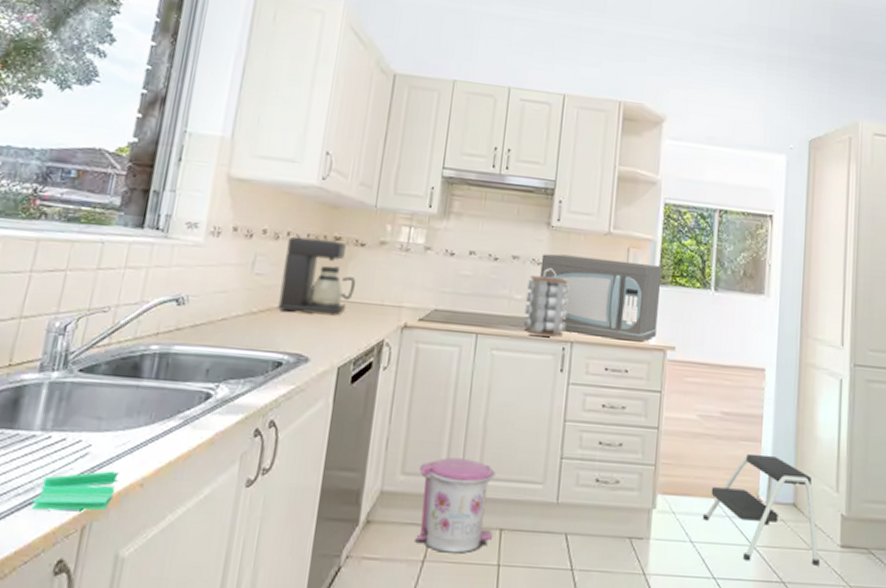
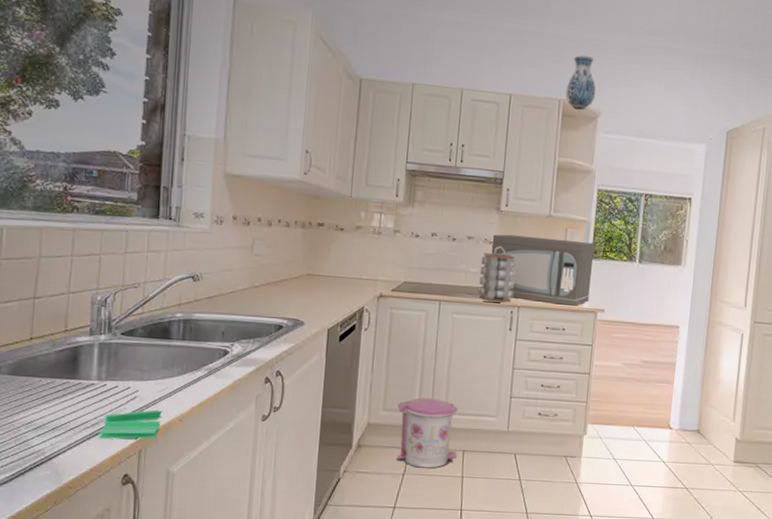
coffee maker: present [278,236,355,316] -> none [275,223,338,288]
vase: none [626,53,661,115] -> present [565,54,596,111]
step stool: present [703,453,819,566] -> none [624,392,716,476]

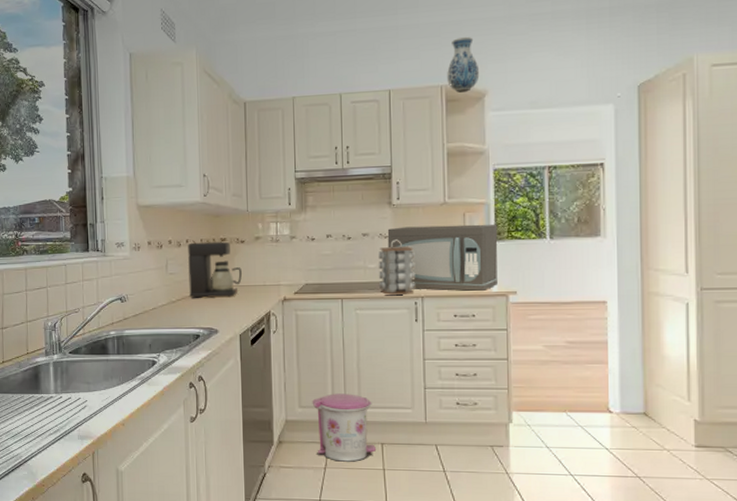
sponge: present [98,409,163,439] -> none [60,416,109,444]
coffee maker: none [275,223,338,288] -> present [188,241,242,298]

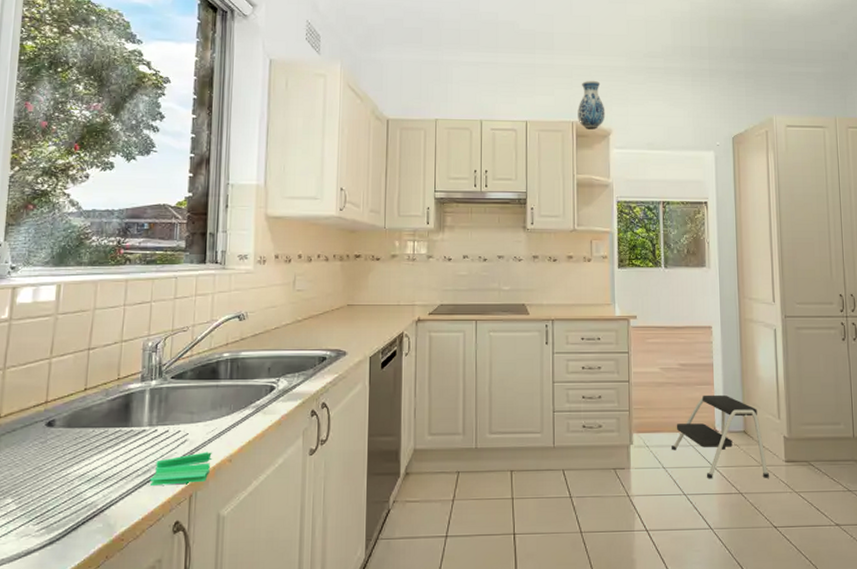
sponge: none [60,416,109,444] -> present [149,452,213,487]
coffee maker: present [188,241,242,298] -> none [317,258,375,317]
trash can: present [312,393,376,462] -> none [442,419,505,492]
spice rack: present [377,239,416,296] -> none [511,263,547,318]
microwave: present [387,224,499,292] -> none [521,251,621,316]
step stool: none [557,374,674,463] -> present [672,394,769,479]

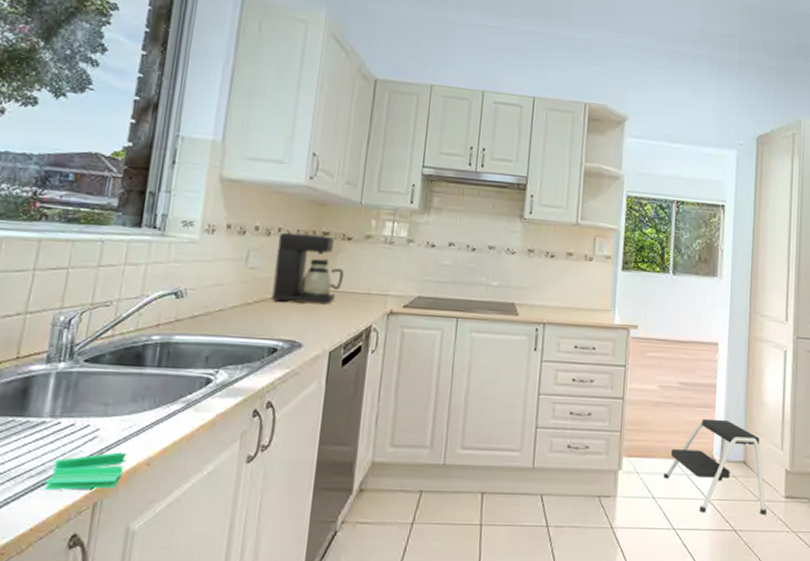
coffee maker: none [317,258,375,317] -> present [271,232,344,305]
vase: present [578,80,605,131] -> none [591,58,623,115]

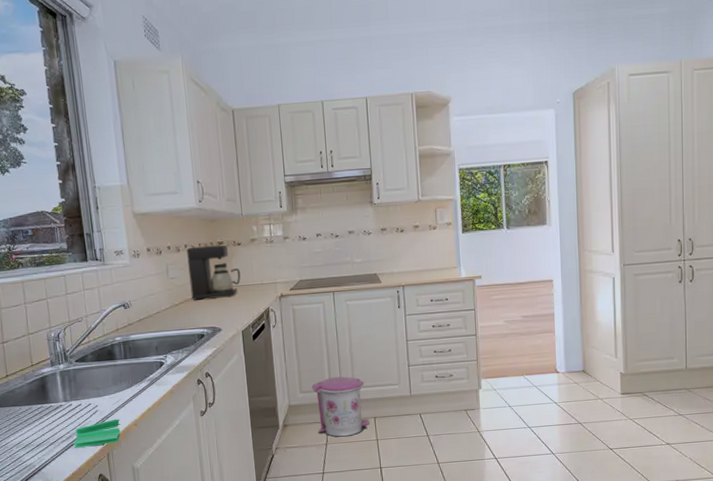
trash can: none [404,430,477,516] -> present [311,376,369,437]
step stool: present [664,418,766,515] -> none [517,340,606,413]

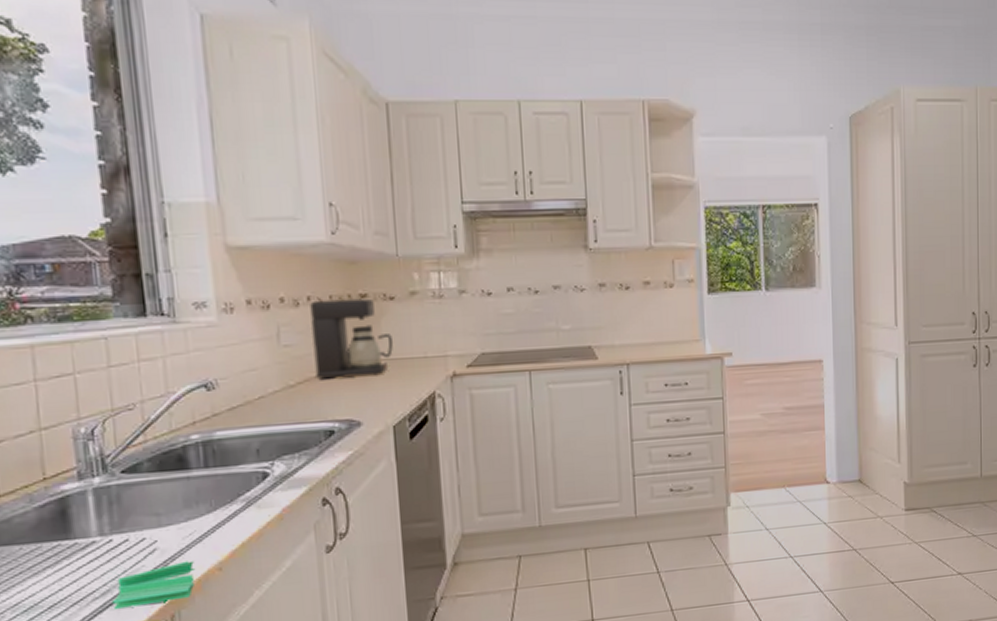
trash can: present [311,376,369,437] -> none [495,491,578,579]

